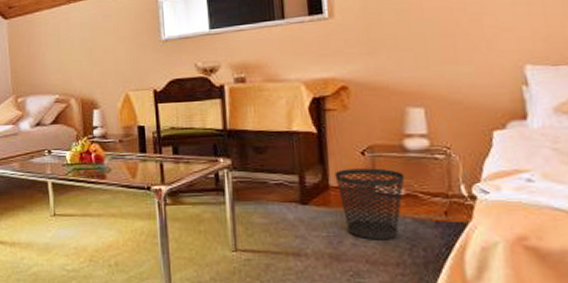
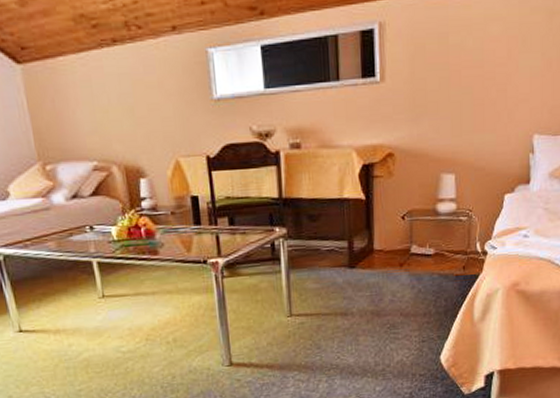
wastebasket: present [334,168,405,240] -> none [379,231,435,296]

